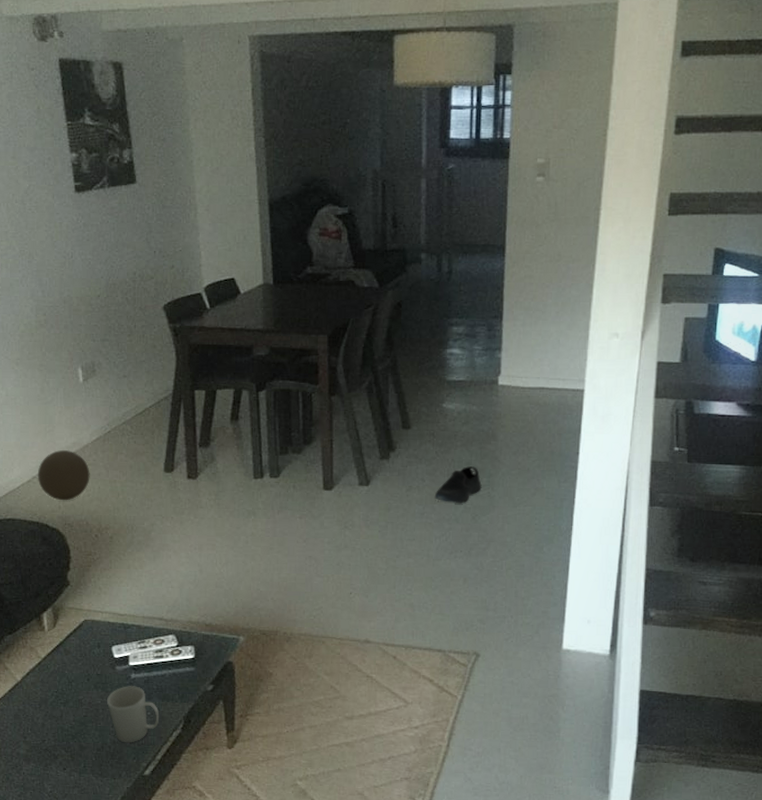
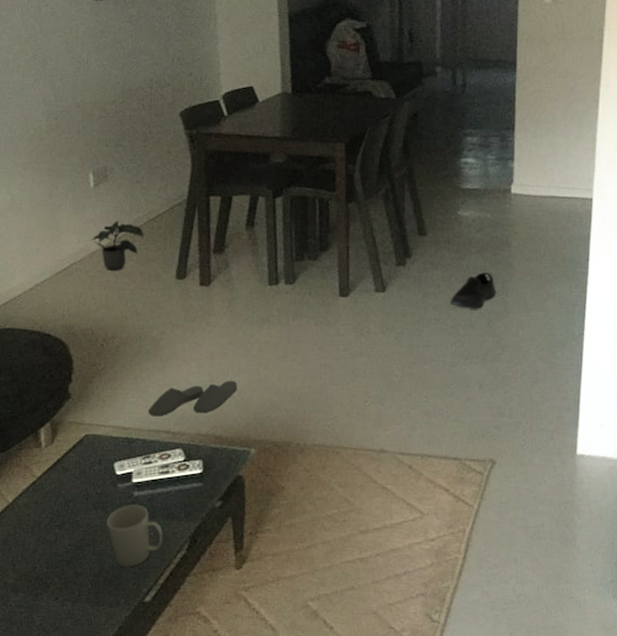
ball: present [37,450,90,501] -> none [40,257,98,309]
potted plant: none [82,415,132,464] -> present [91,221,144,271]
slippers: none [142,570,226,604] -> present [149,380,238,417]

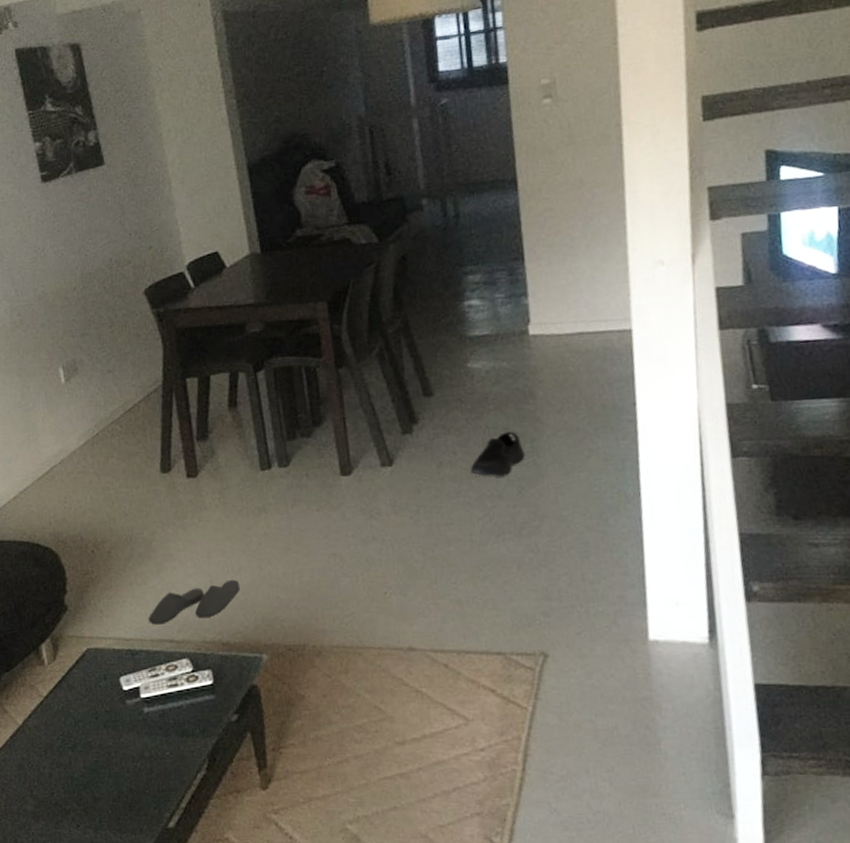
potted plant: present [91,221,144,271] -> none [68,416,122,470]
mug: present [106,505,163,567] -> none [118,722,180,791]

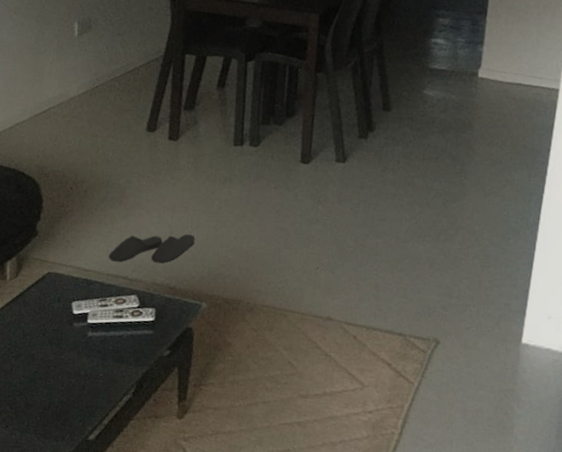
shoe: present [470,431,525,476] -> none [408,153,455,188]

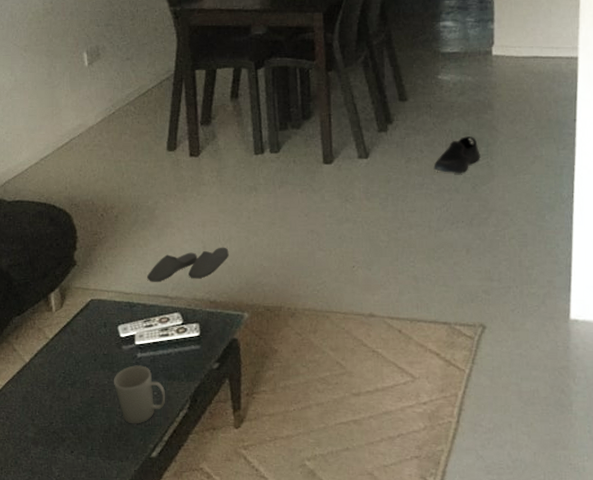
mug: none [59,344,112,405] -> present [113,365,166,424]
shoe: none [408,153,455,188] -> present [433,136,480,173]

